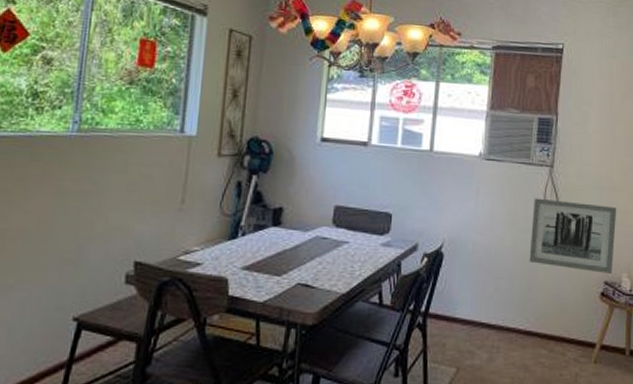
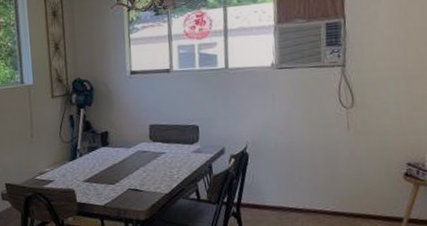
wall art: present [529,198,617,273] -> none [328,94,416,156]

